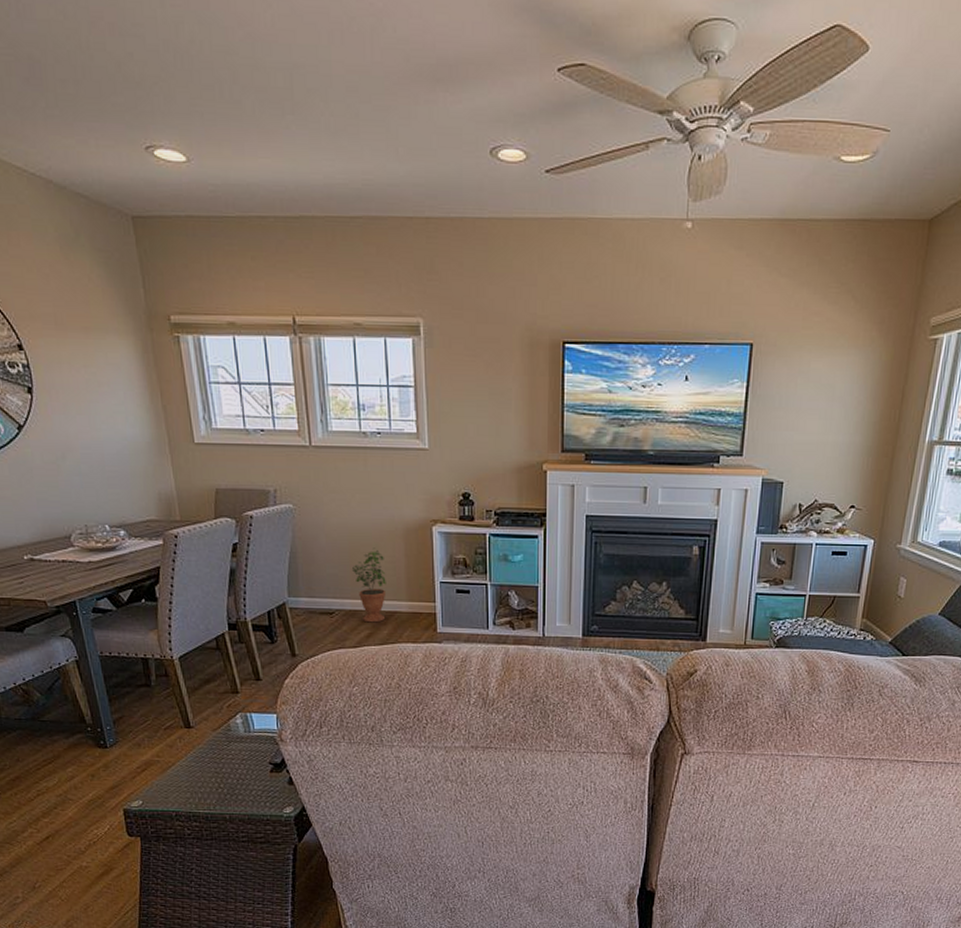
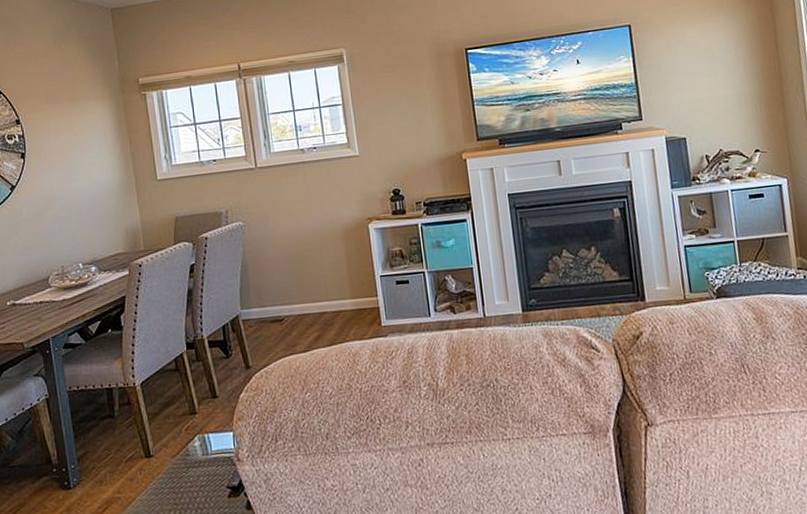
potted plant: present [352,547,387,623] -> none [298,251,331,325]

